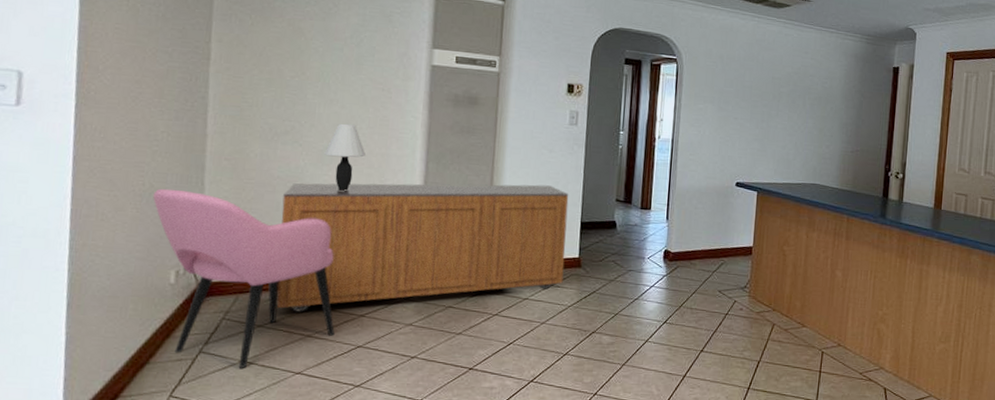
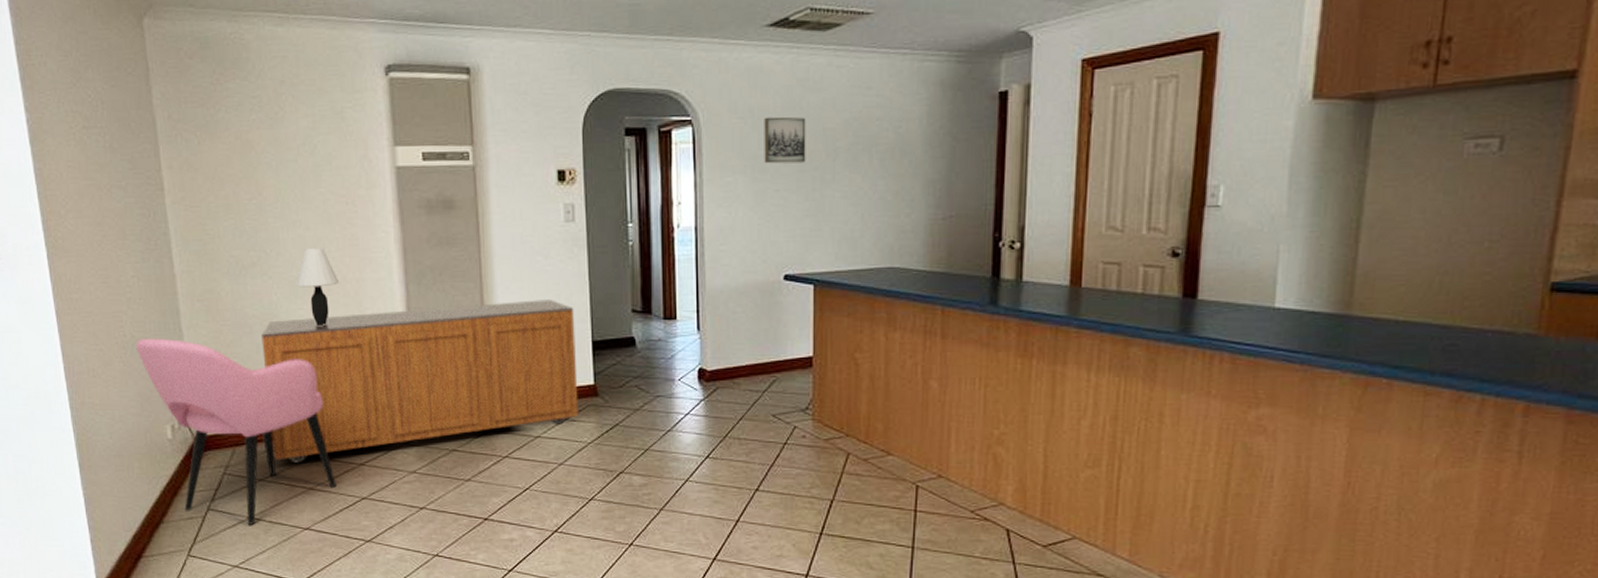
wall art: none [728,64,761,100] -> present [764,116,806,164]

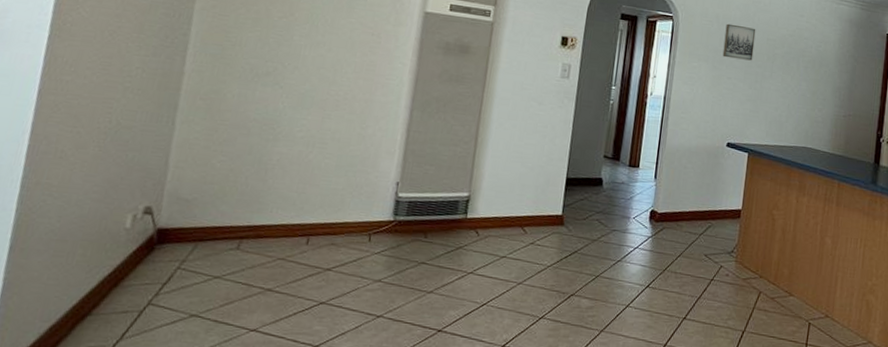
armchair: present [136,338,336,525] -> none [118,126,305,323]
sideboard: present [261,299,579,464] -> none [237,126,556,264]
table lamp: present [295,247,339,325] -> none [305,66,349,137]

